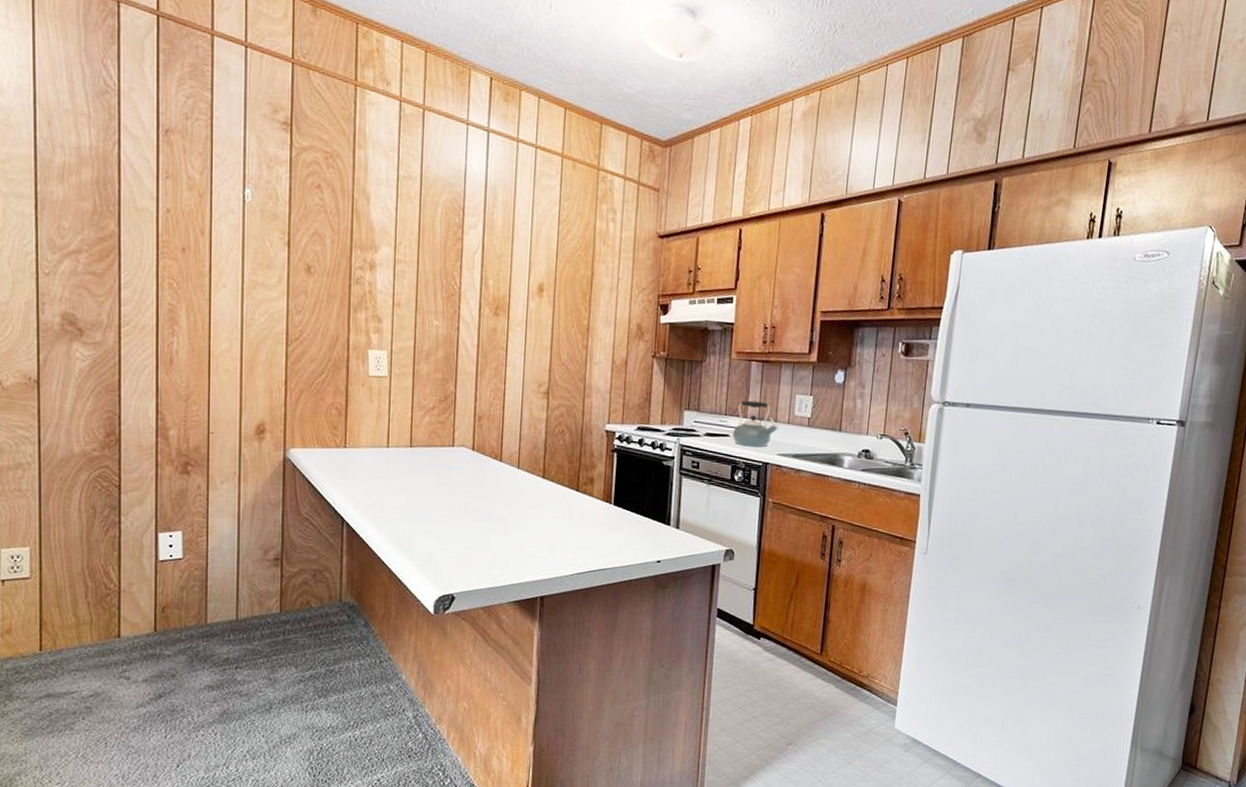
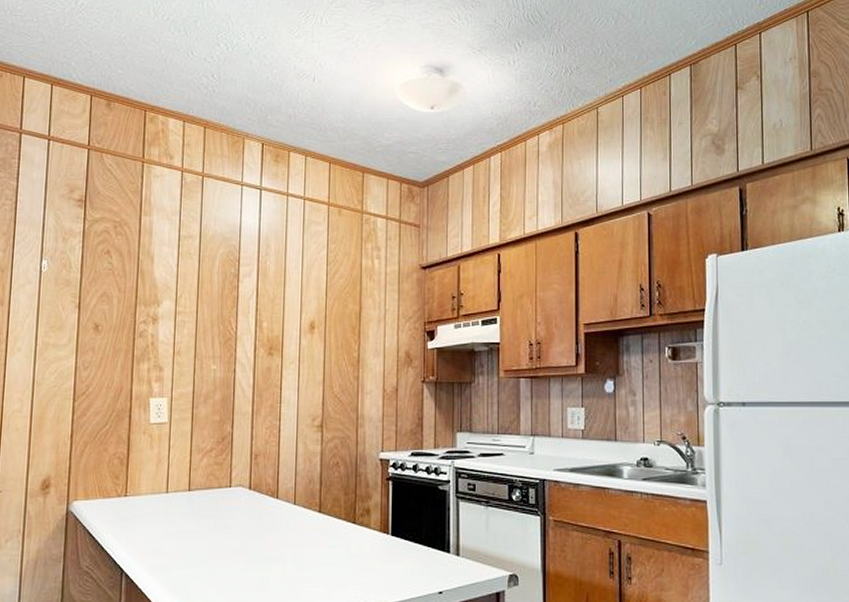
kettle: present [732,400,780,448] -> none [507,417,554,464]

